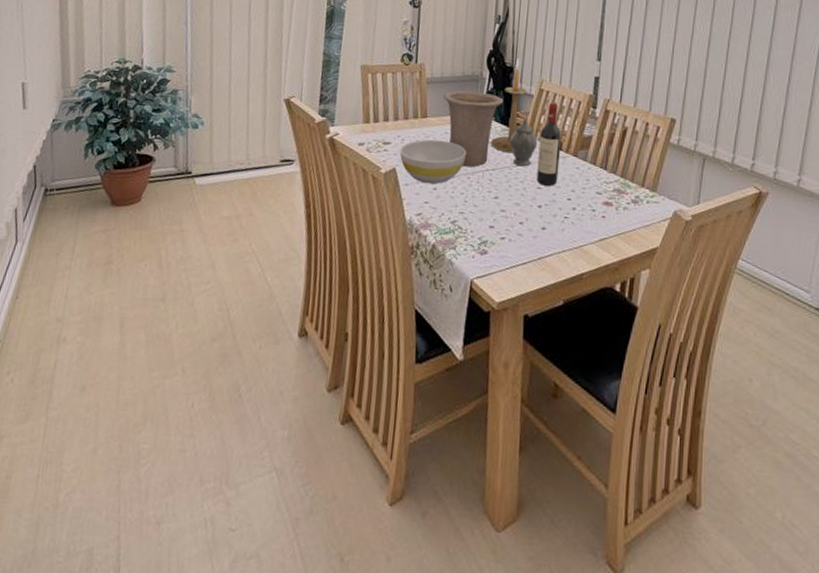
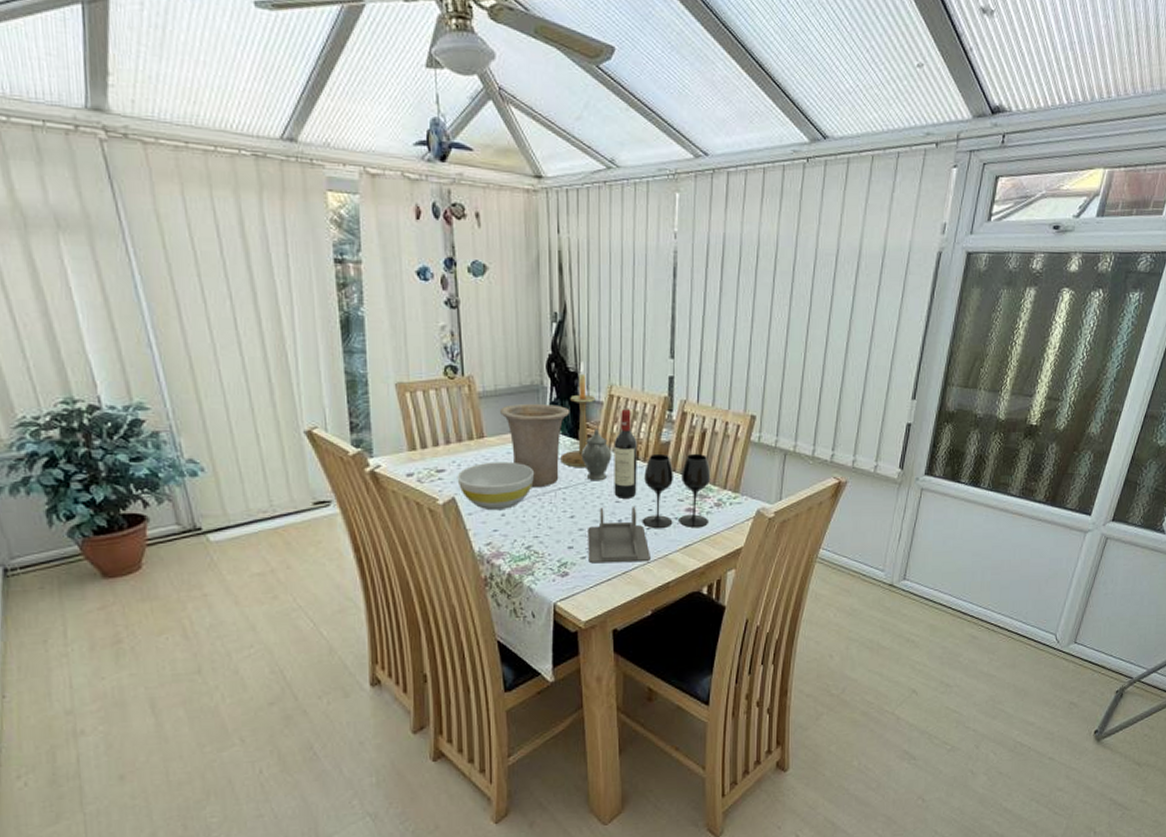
napkin holder: none [507,192,566,249] -> present [588,507,650,564]
wine glass: none [561,146,630,222] -> present [643,453,711,528]

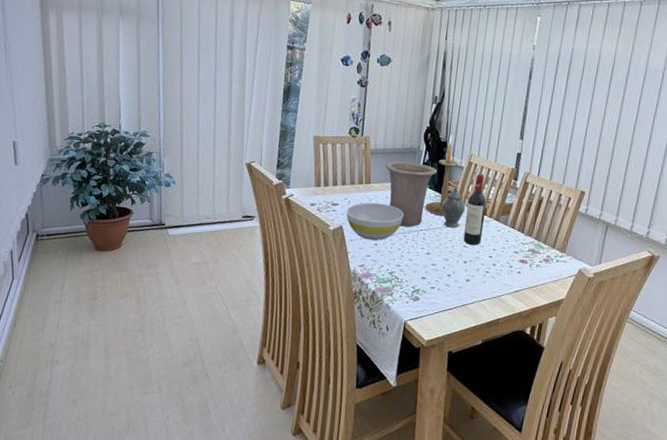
napkin holder: present [588,507,650,564] -> none [436,249,487,298]
wine glass: present [643,453,711,528] -> none [483,212,543,277]

